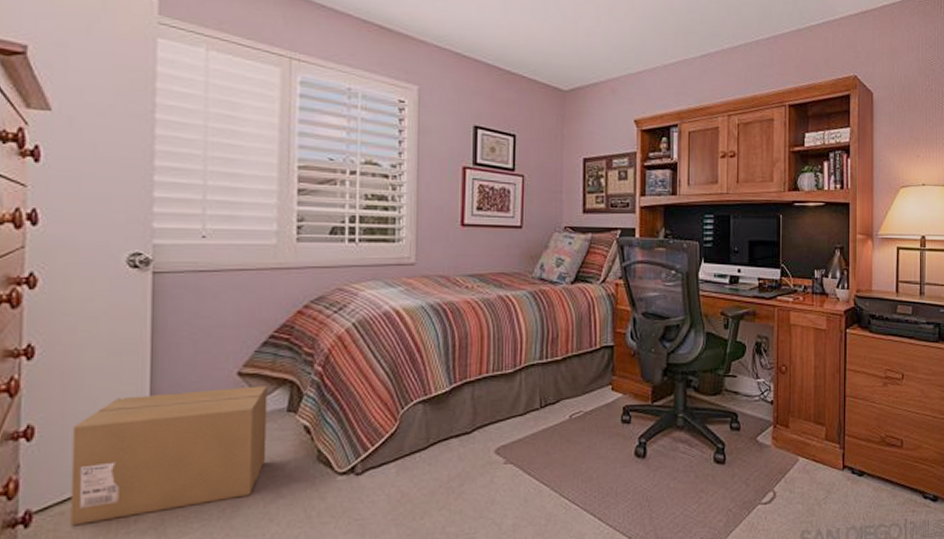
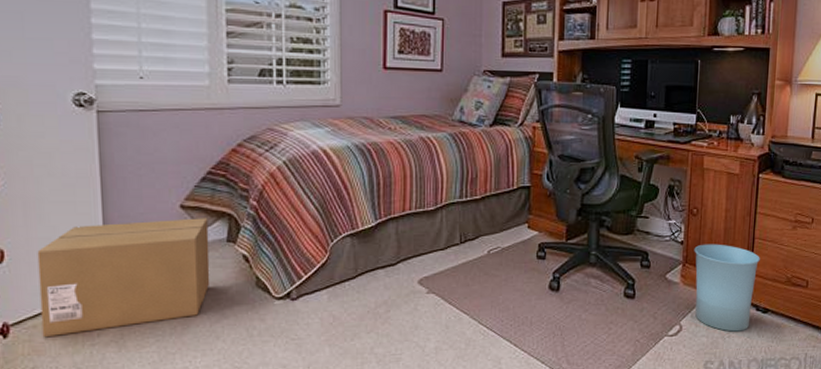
waste bin: none [784,403,852,498] -> present [694,244,760,332]

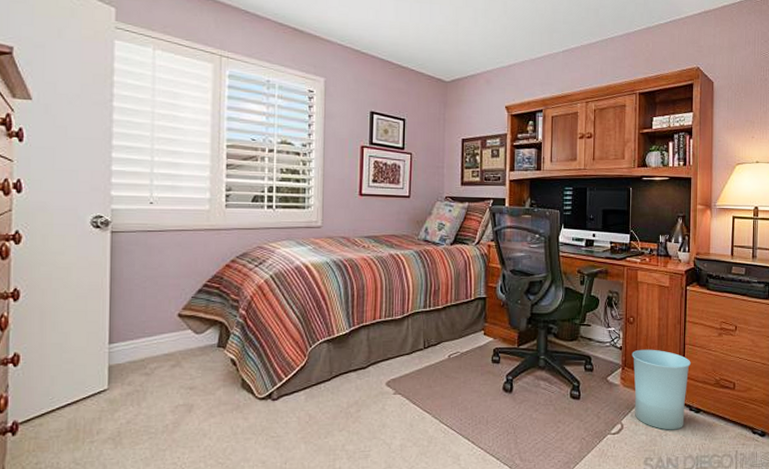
box: present [37,218,210,338] -> none [47,325,202,435]

